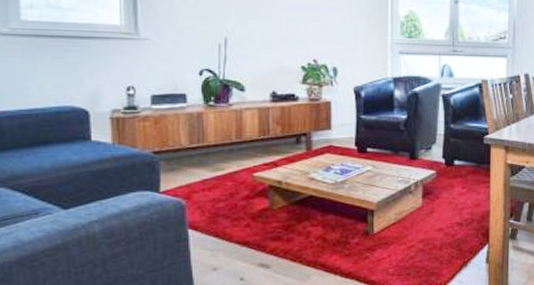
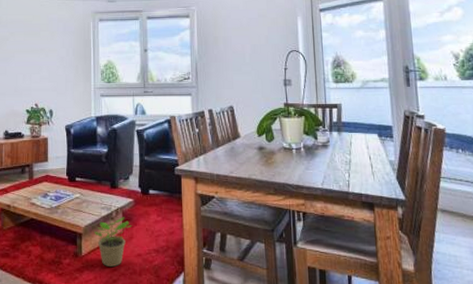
potted plant: none [388,190,434,243] -> present [94,217,132,267]

